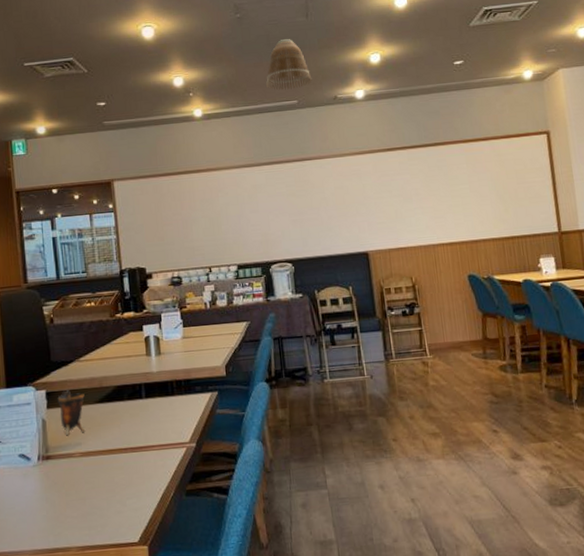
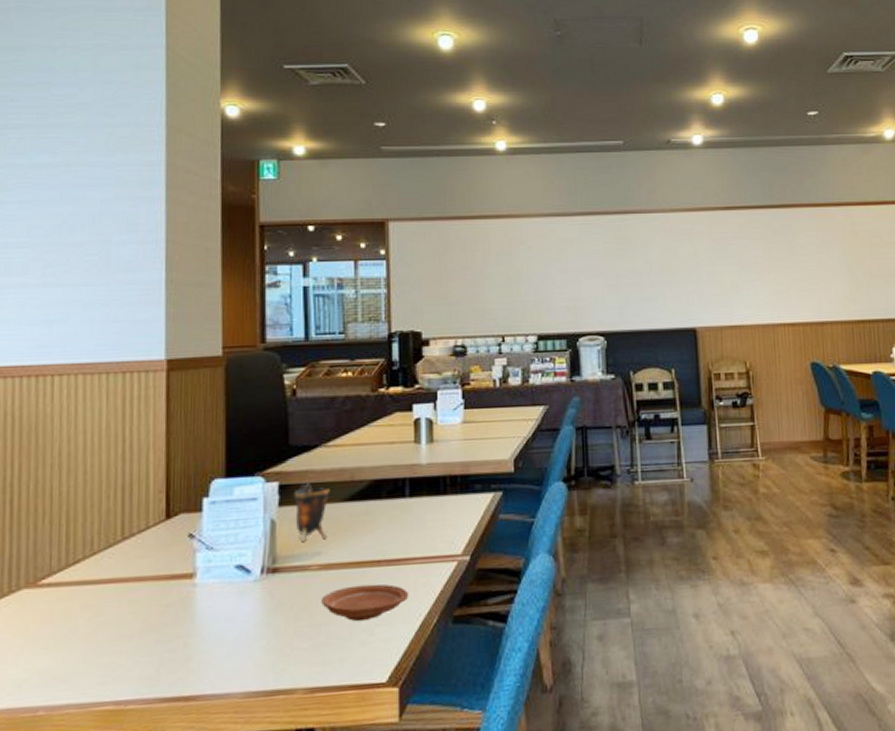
plate: none [84,466,151,496] -> present [321,583,409,622]
lamp shade: present [265,39,313,90] -> none [586,67,642,127]

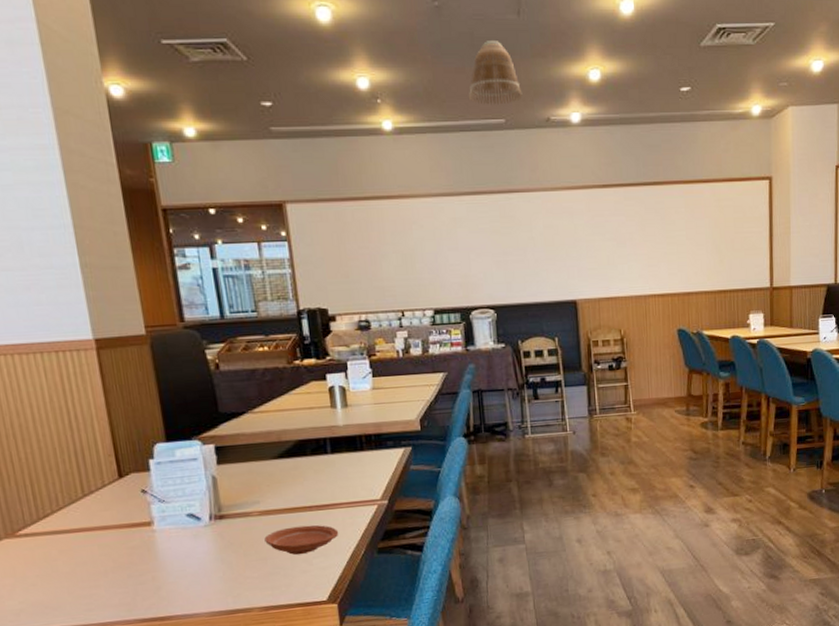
cup: present [293,483,330,543] -> none [229,444,264,494]
lamp shade: none [586,67,642,127] -> present [468,41,523,105]

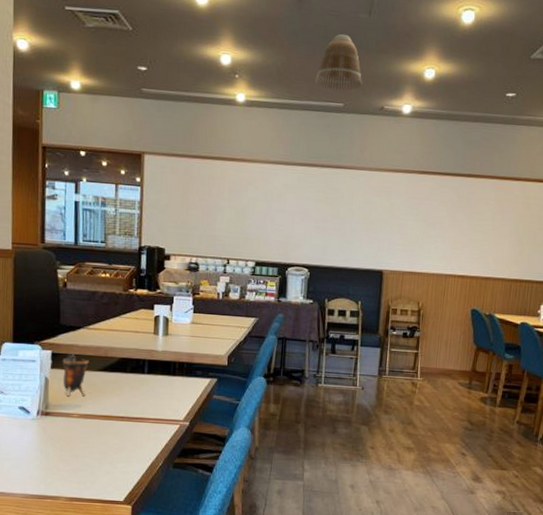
cup: none [229,444,264,494] -> present [62,354,89,397]
plate: present [264,525,339,555] -> none [79,432,143,458]

